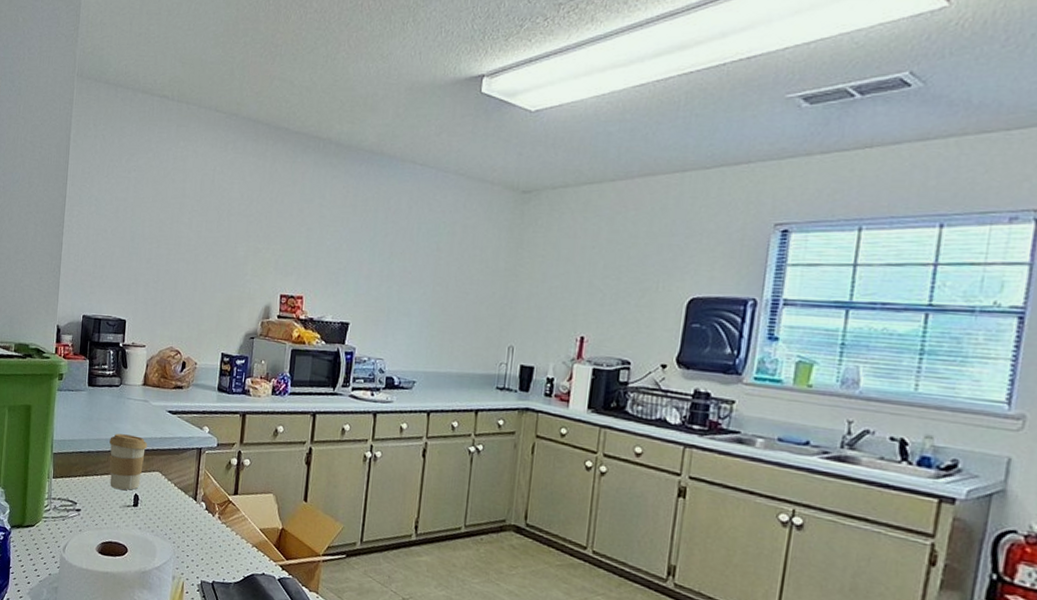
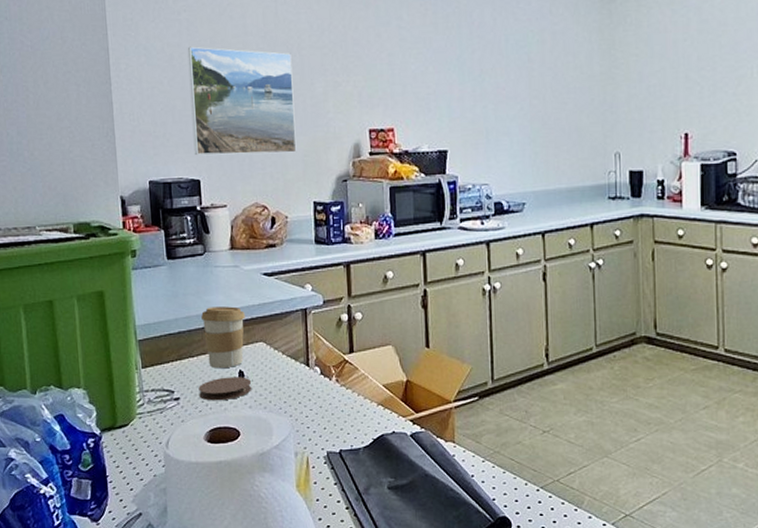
coaster: none [97,497,145,519] -> present [198,377,252,401]
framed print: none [124,202,221,307] -> present [187,46,297,156]

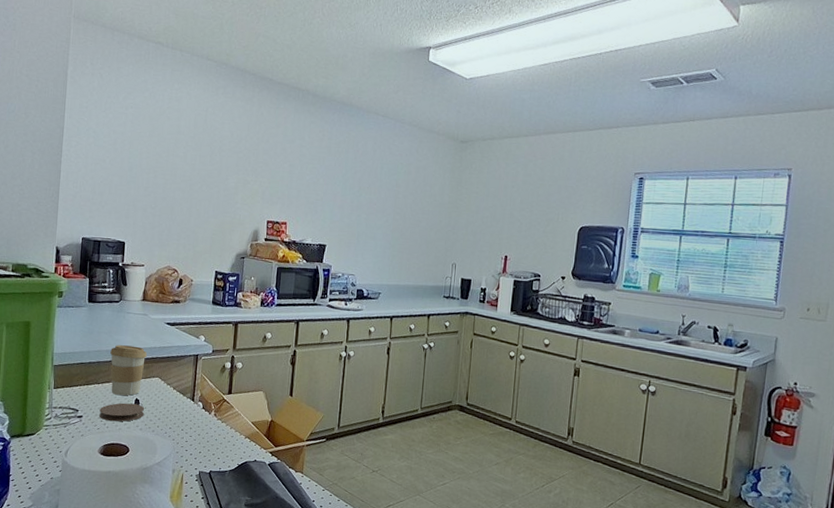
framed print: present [187,46,297,156] -> none [123,136,213,231]

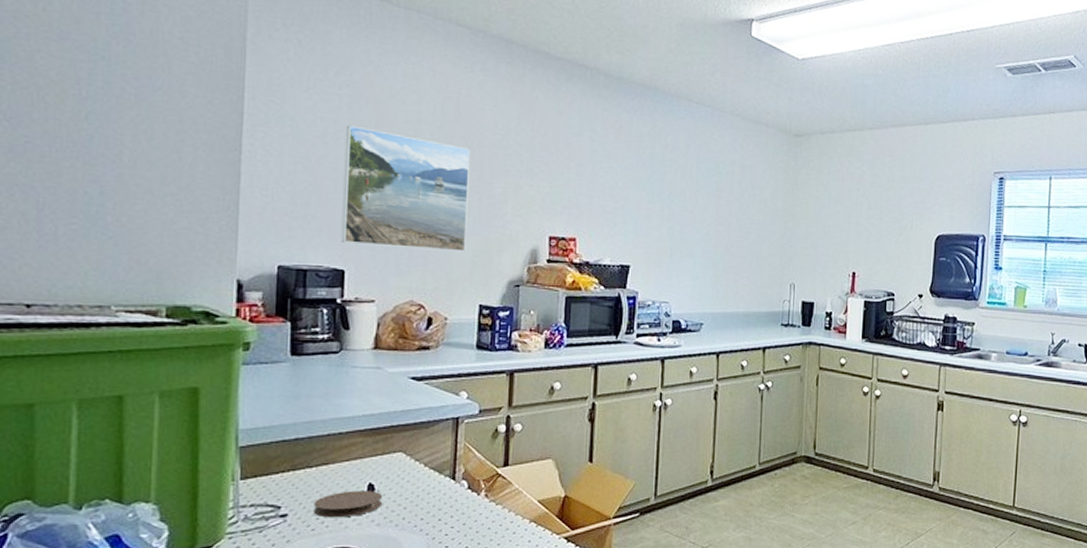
coffee cup: present [110,345,147,396] -> none [328,411,383,481]
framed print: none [123,136,213,231] -> present [341,125,470,252]

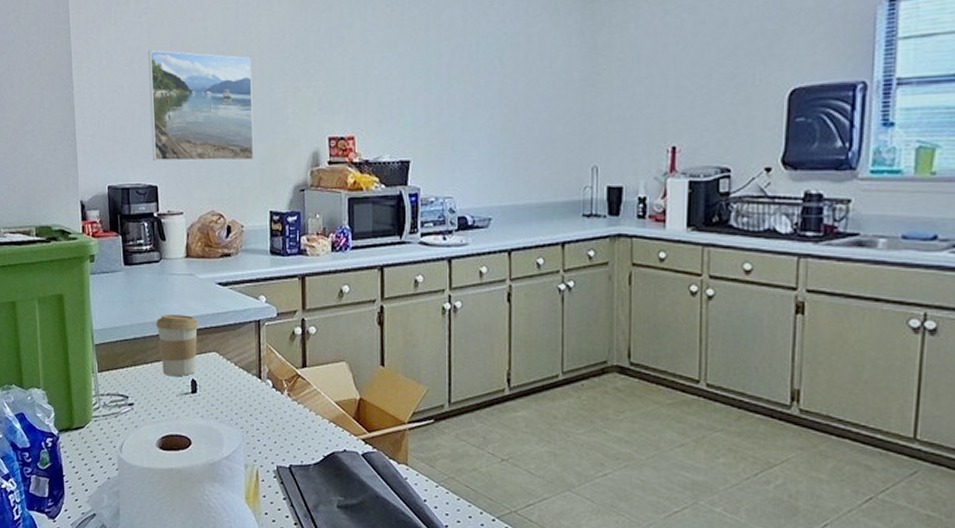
coaster: present [314,490,383,518] -> none [152,385,204,409]
coffee cup: none [328,411,383,481] -> present [156,314,199,377]

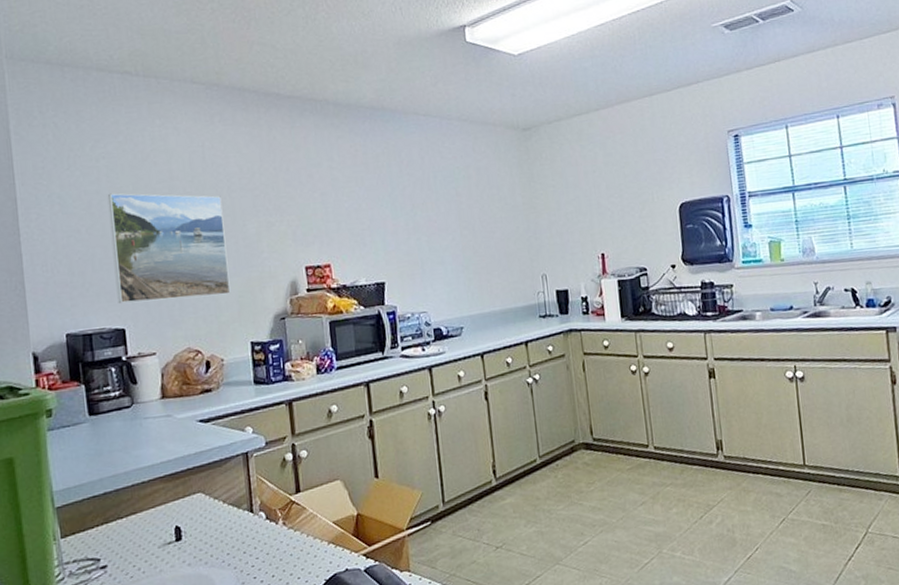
coffee cup: present [156,314,199,377] -> none [130,458,180,528]

